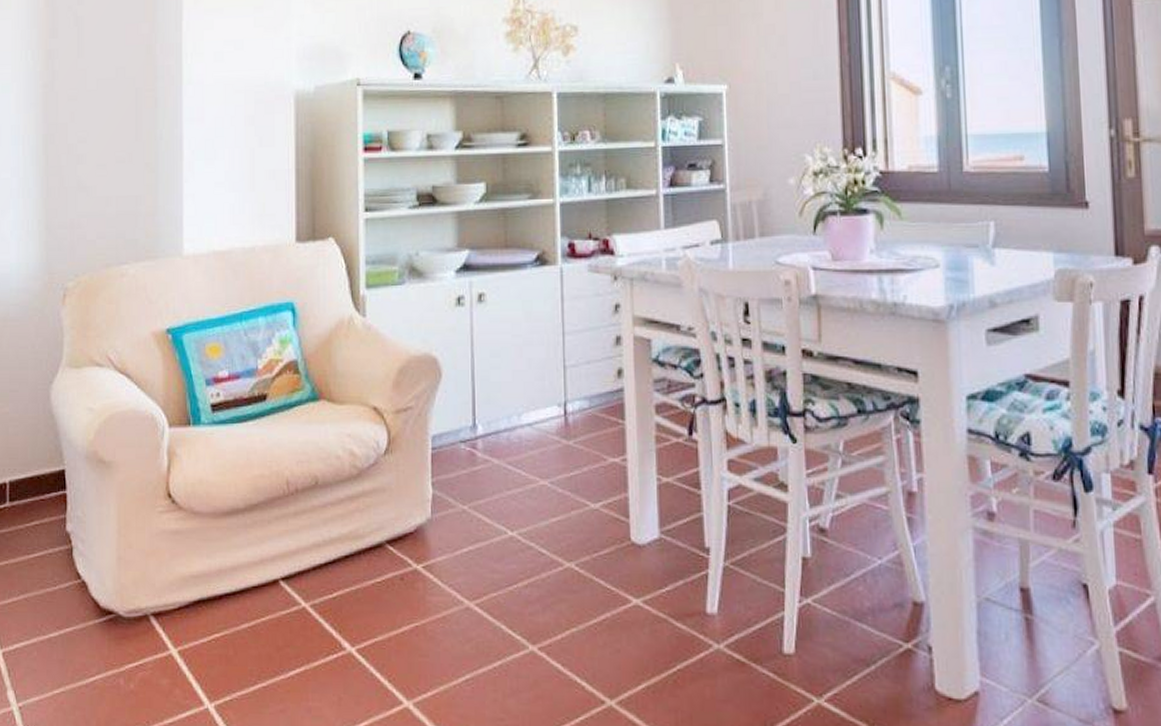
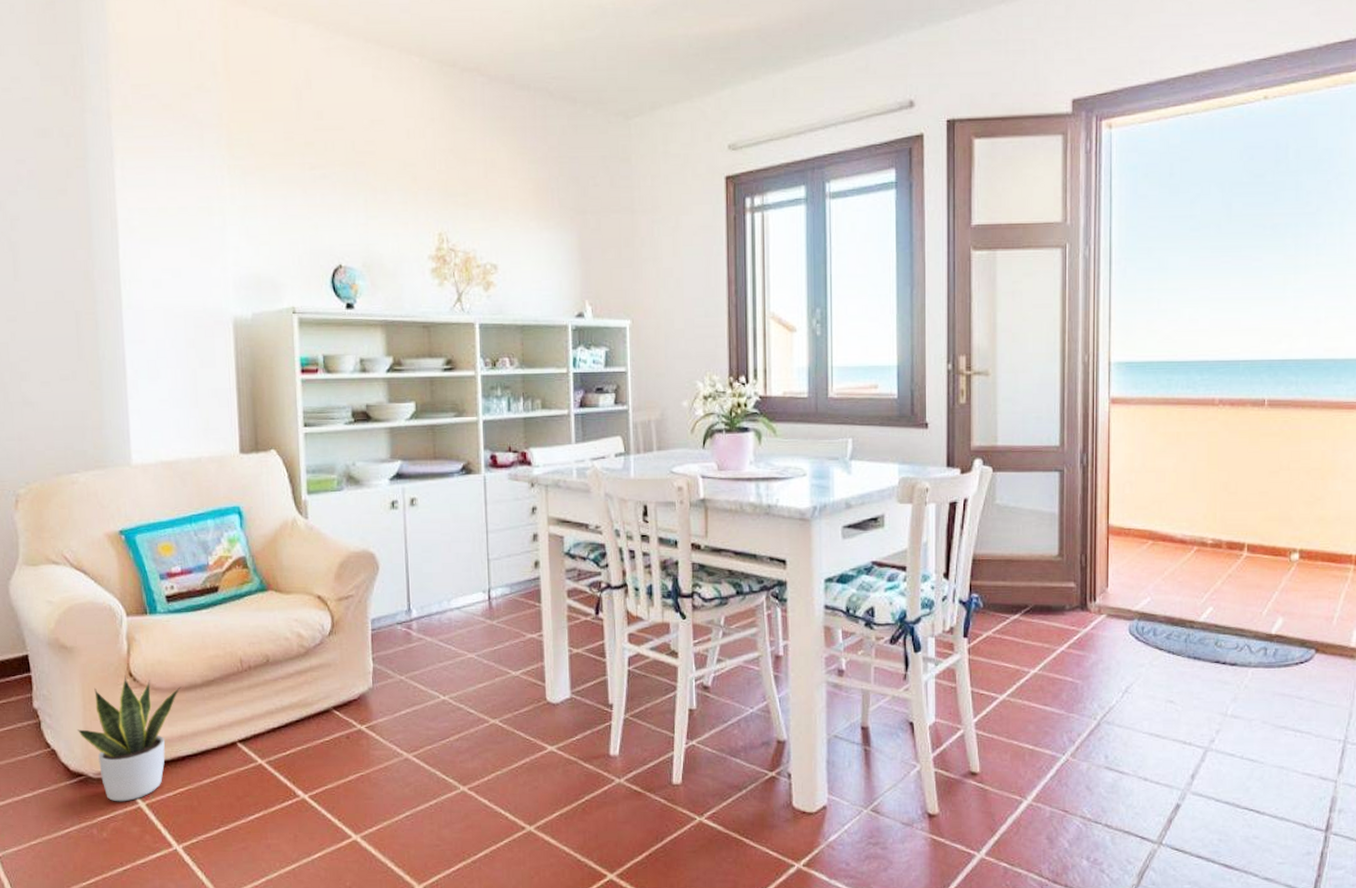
potted plant: none [111,496,223,647] -> present [78,675,182,802]

